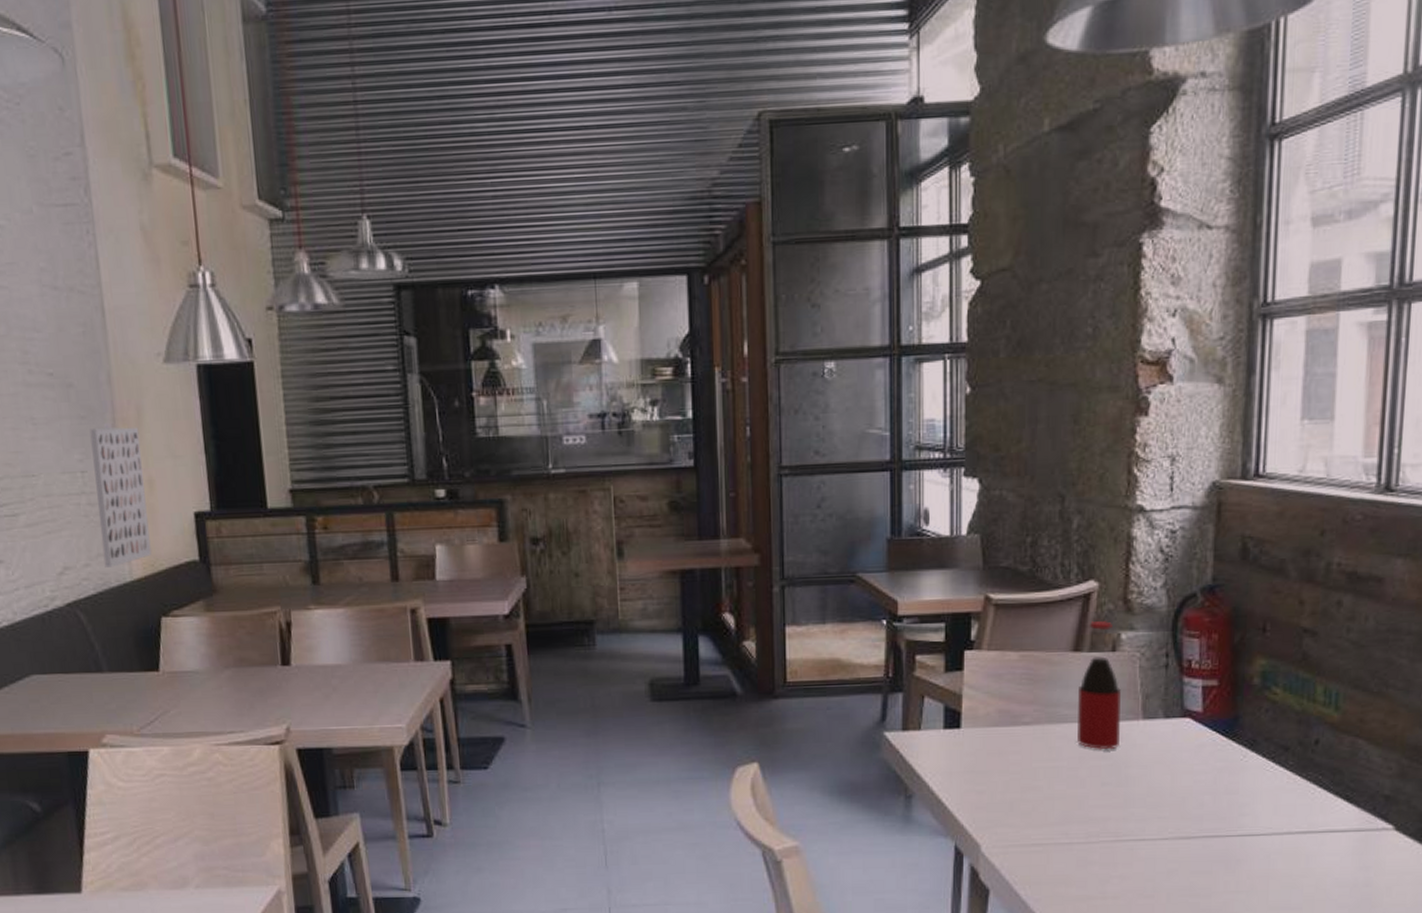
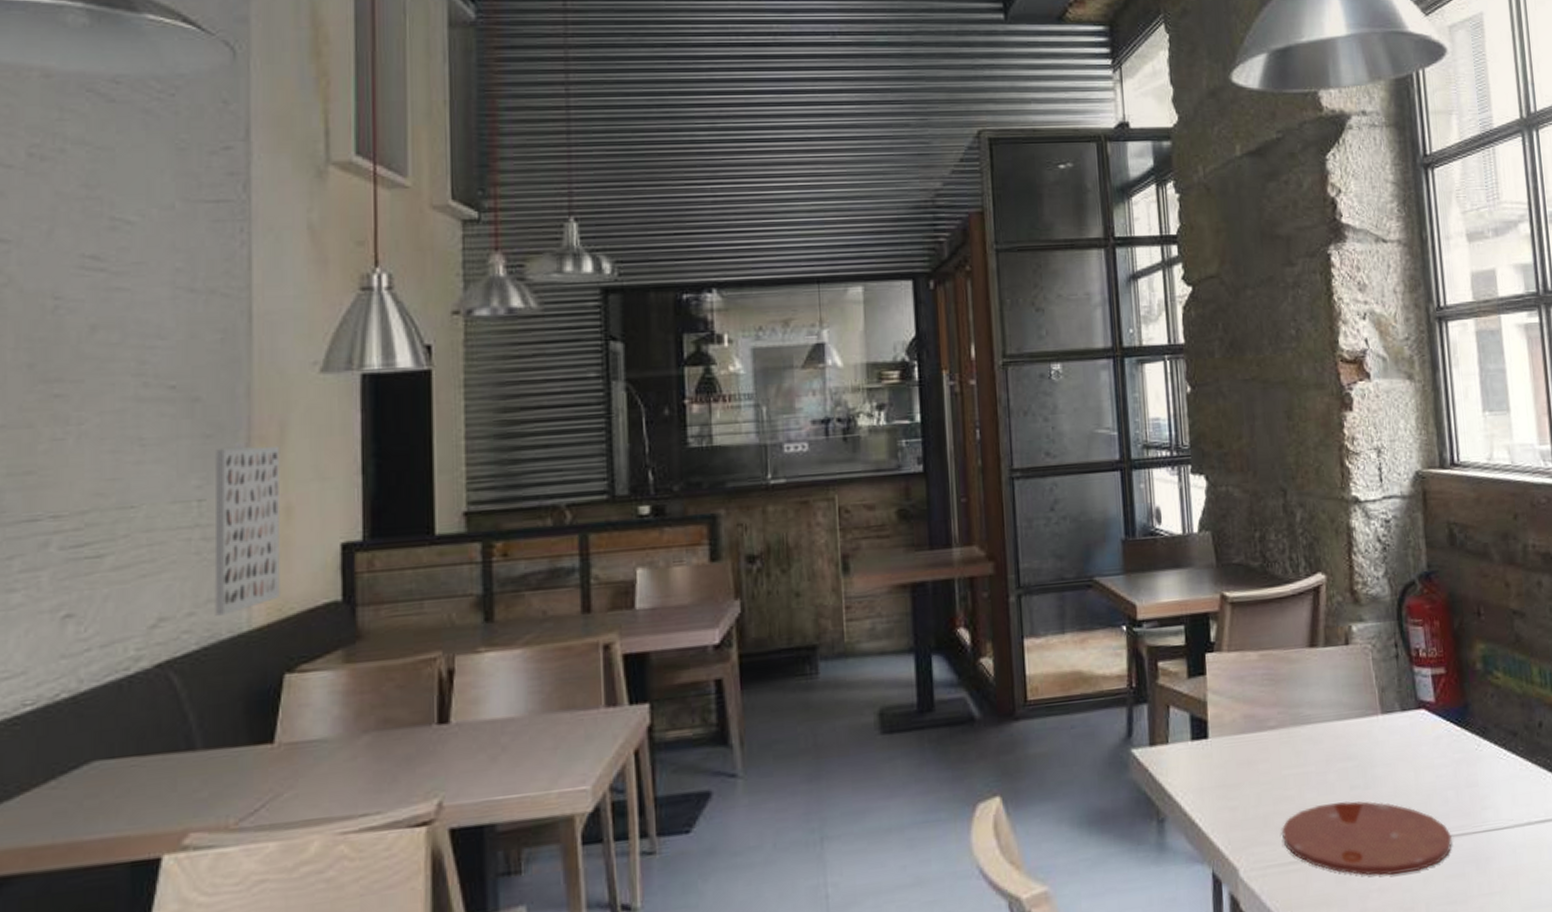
plate: none [1026,796,1204,865] -> present [1281,801,1453,875]
bottle: present [1077,621,1121,750] -> none [1318,614,1363,751]

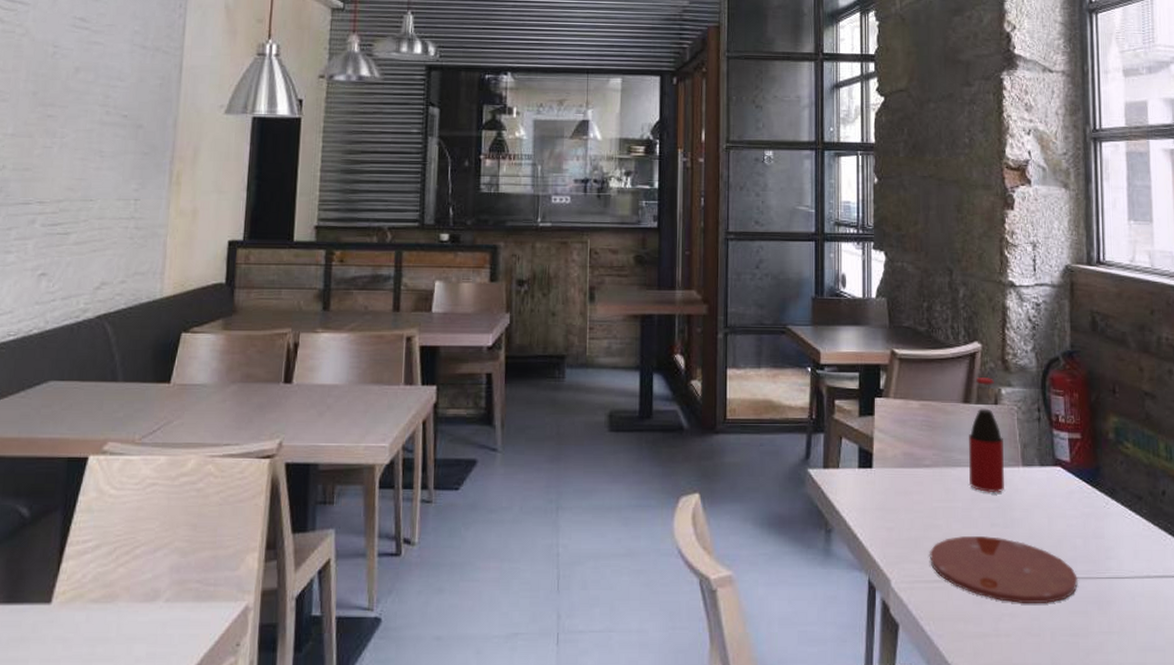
wall art: present [214,445,281,616] -> none [139,164,193,285]
bottle: none [1318,614,1363,751] -> present [969,377,1004,493]

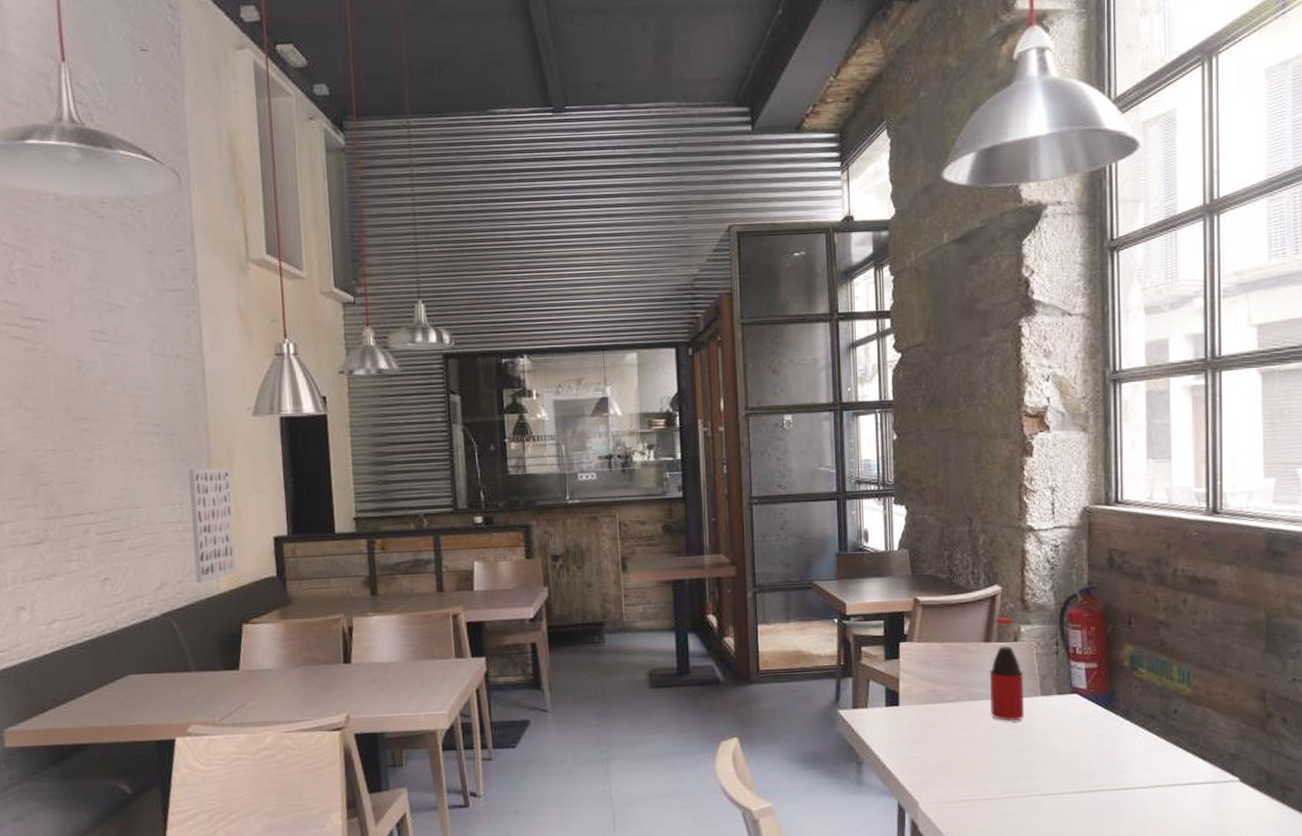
wall art: none [139,164,193,285] -> present [188,467,236,583]
plate: present [929,536,1079,603] -> none [953,759,1094,816]

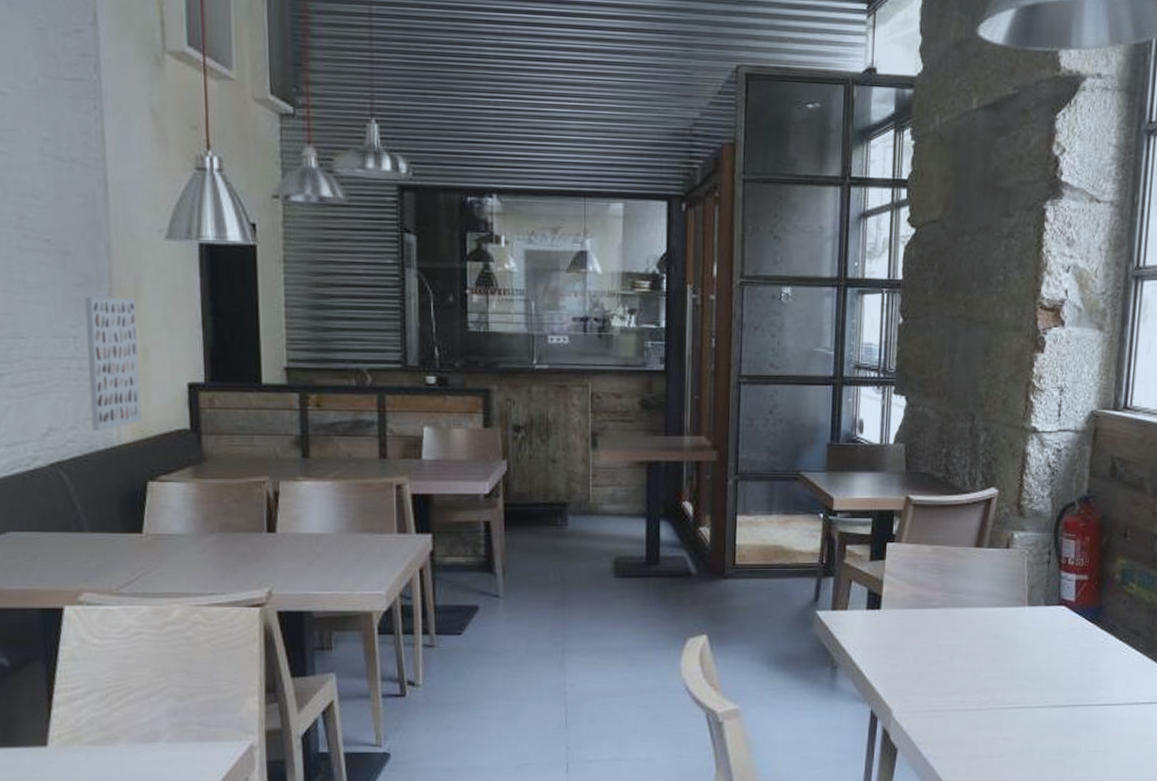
bottle: present [990,617,1024,722] -> none [975,522,1012,631]

